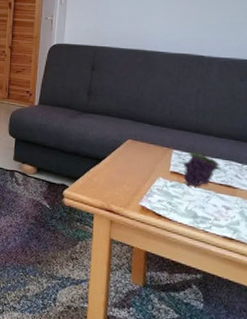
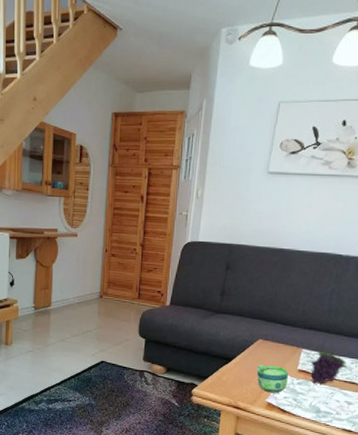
cup: none [128,165,160,196] -> present [256,364,288,393]

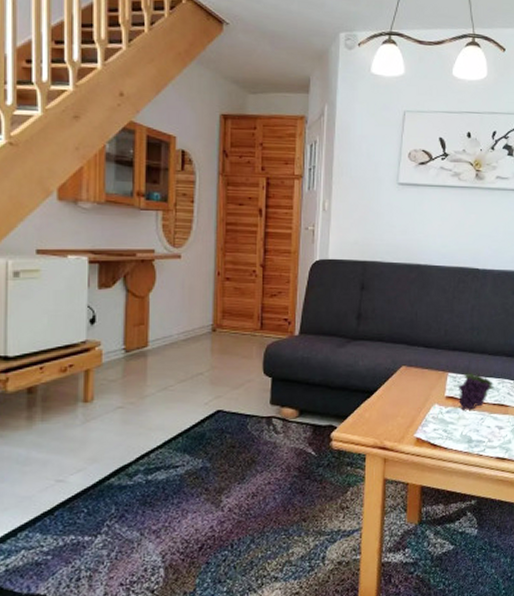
cup: present [256,364,288,393] -> none [402,394,436,426]

